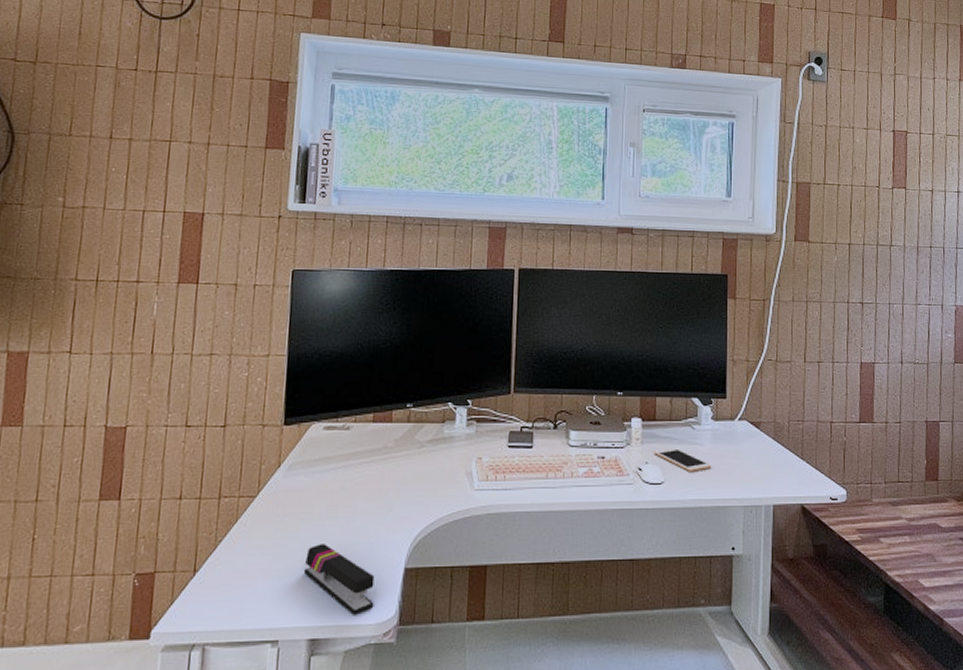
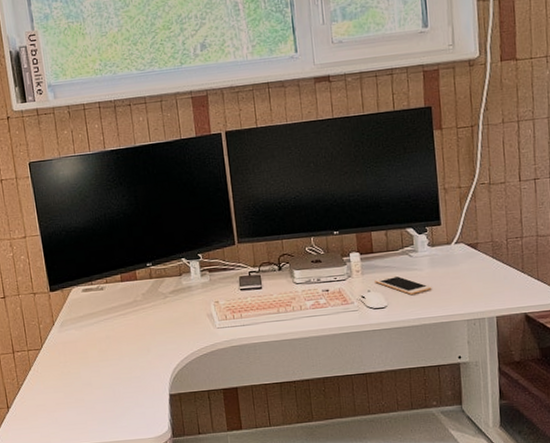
stapler: present [303,544,375,615] -> none [89,380,150,432]

